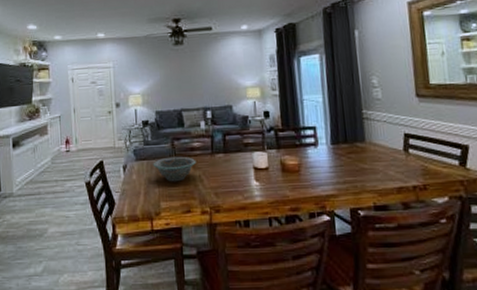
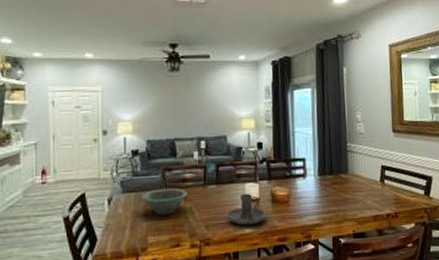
candle holder: none [236,162,277,194] -> present [227,193,267,225]

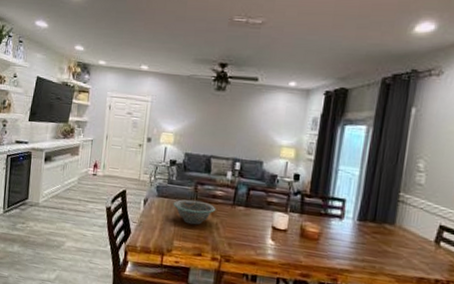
candle holder: present [227,193,267,225] -> none [251,221,292,254]

